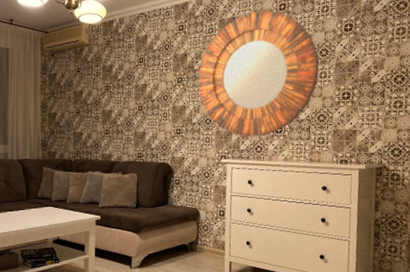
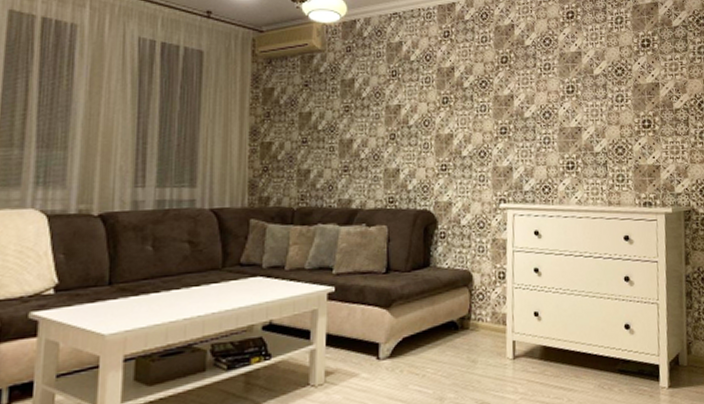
home mirror: present [198,10,319,137] -> none [469,18,615,175]

